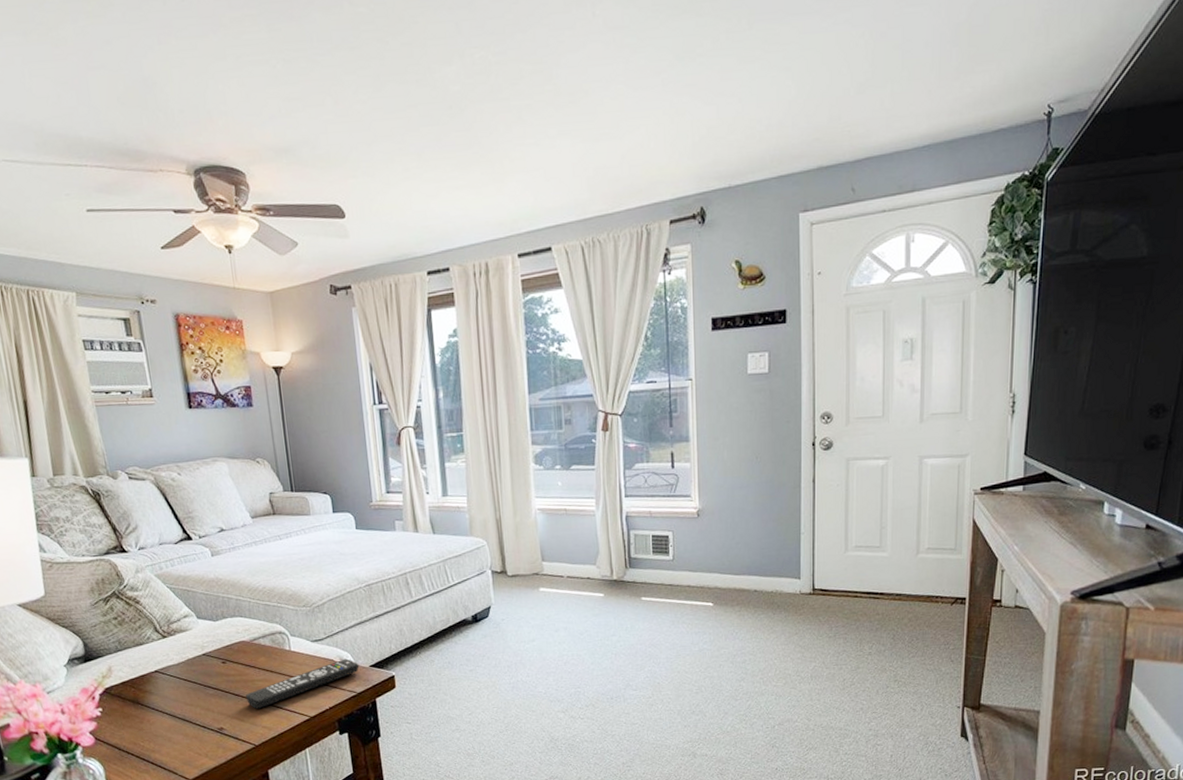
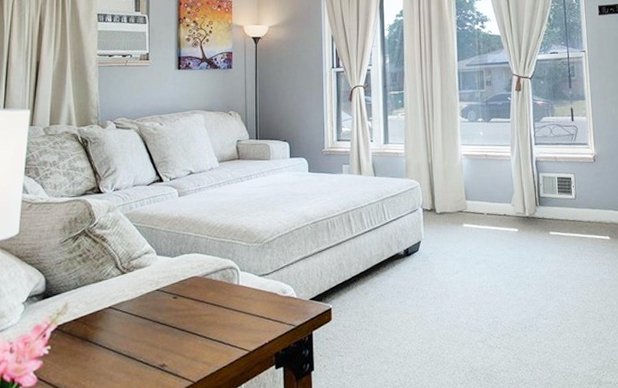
remote control: present [245,658,360,709] -> none [190,292,300,344]

